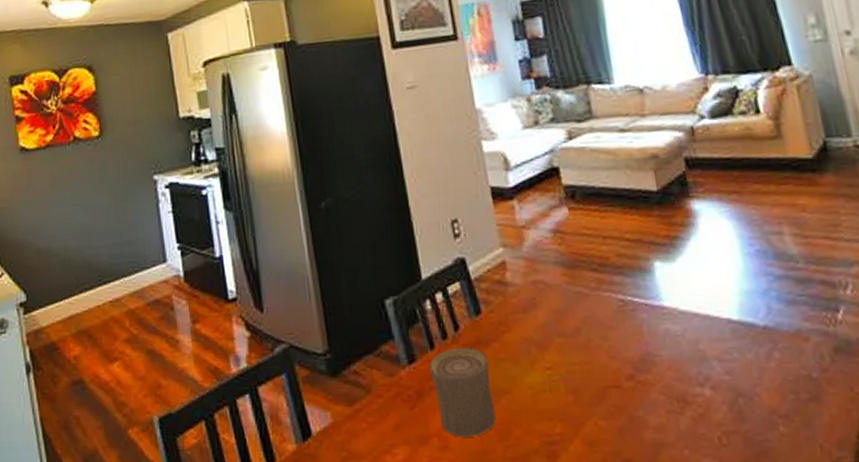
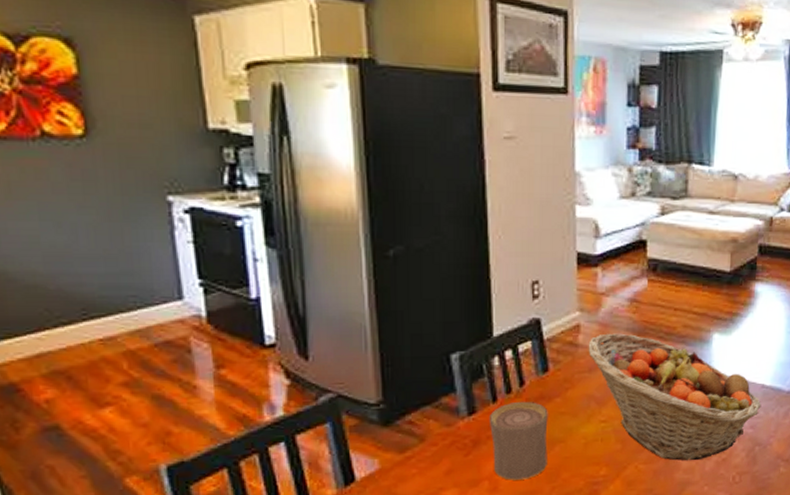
fruit basket: none [517,267,734,416] -> present [588,333,762,461]

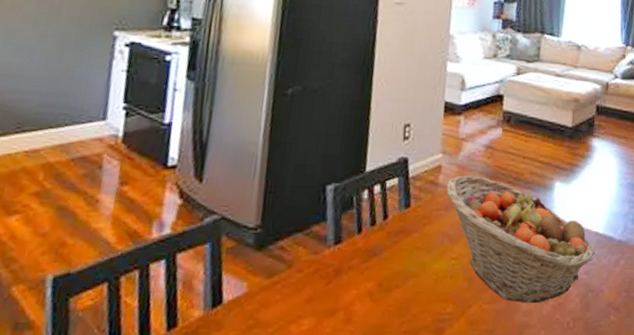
cup: present [488,401,548,480] -> none [350,234,406,312]

